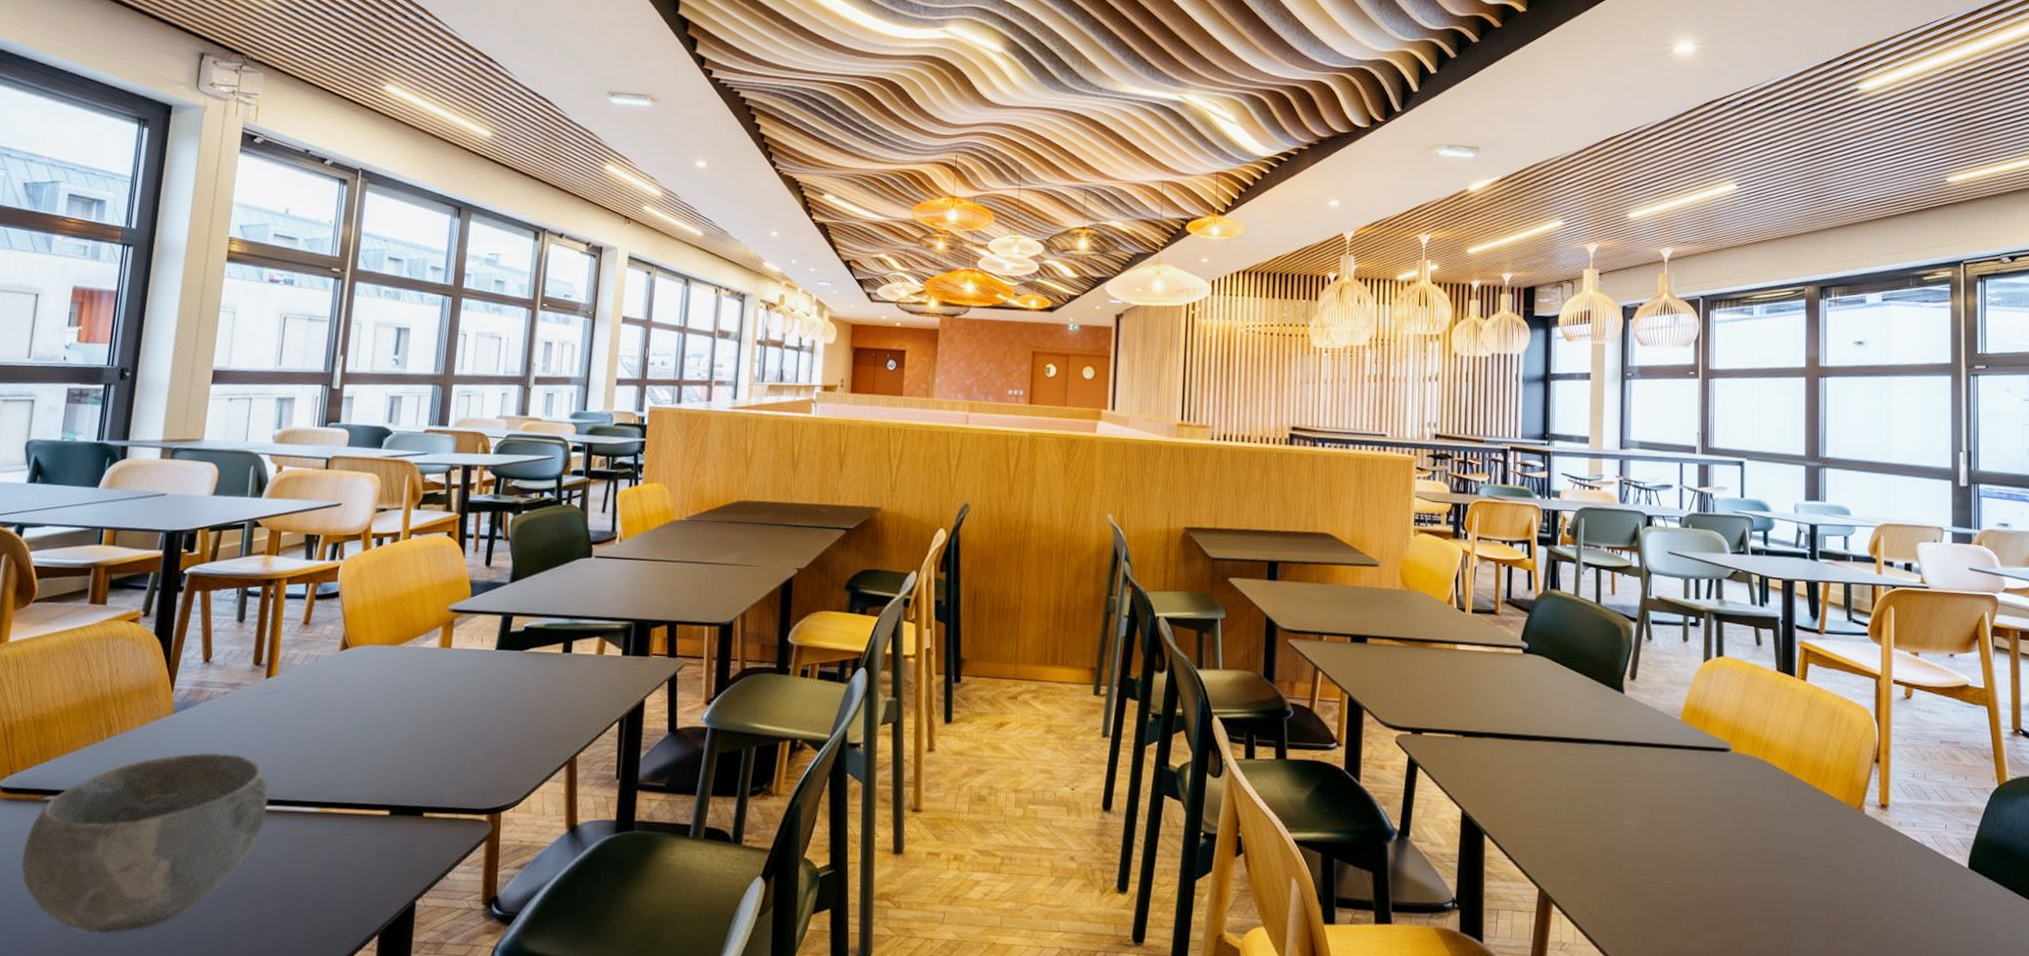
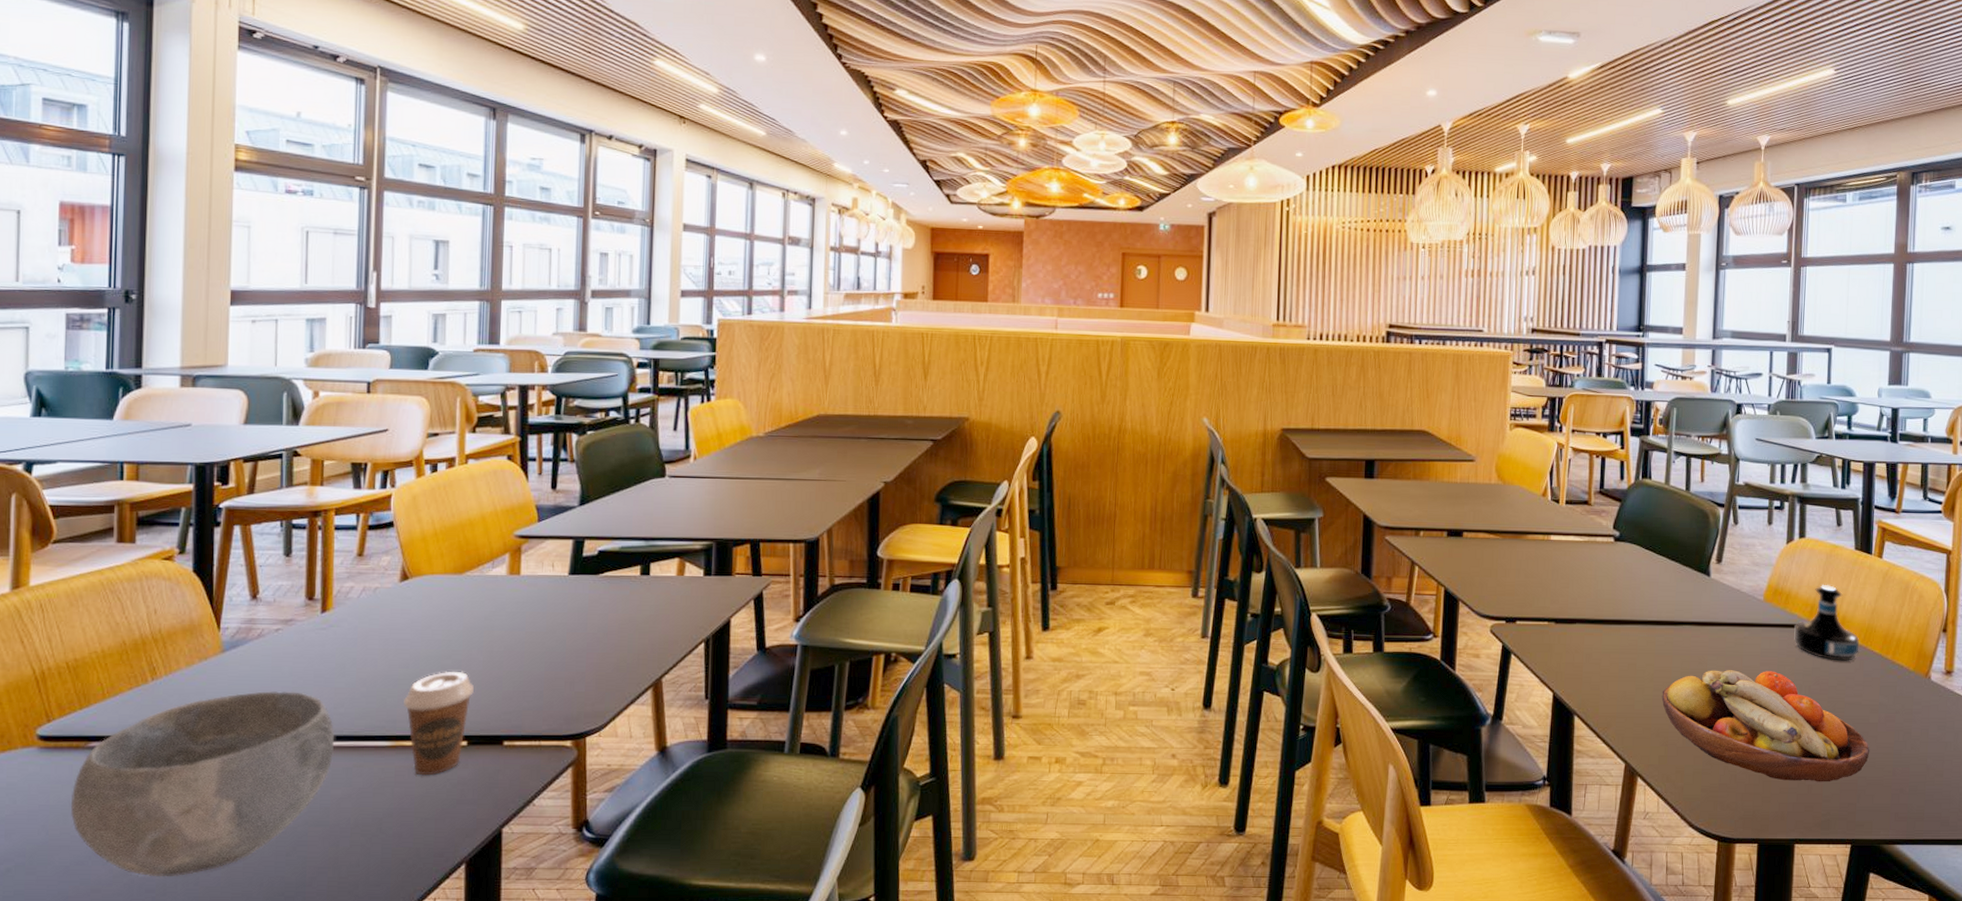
coffee cup: none [334,740,400,844] -> present [404,671,474,776]
fruit bowl: none [1576,792,1802,920] -> present [1661,670,1870,782]
tequila bottle: none [1715,707,1785,789] -> present [1794,585,1859,661]

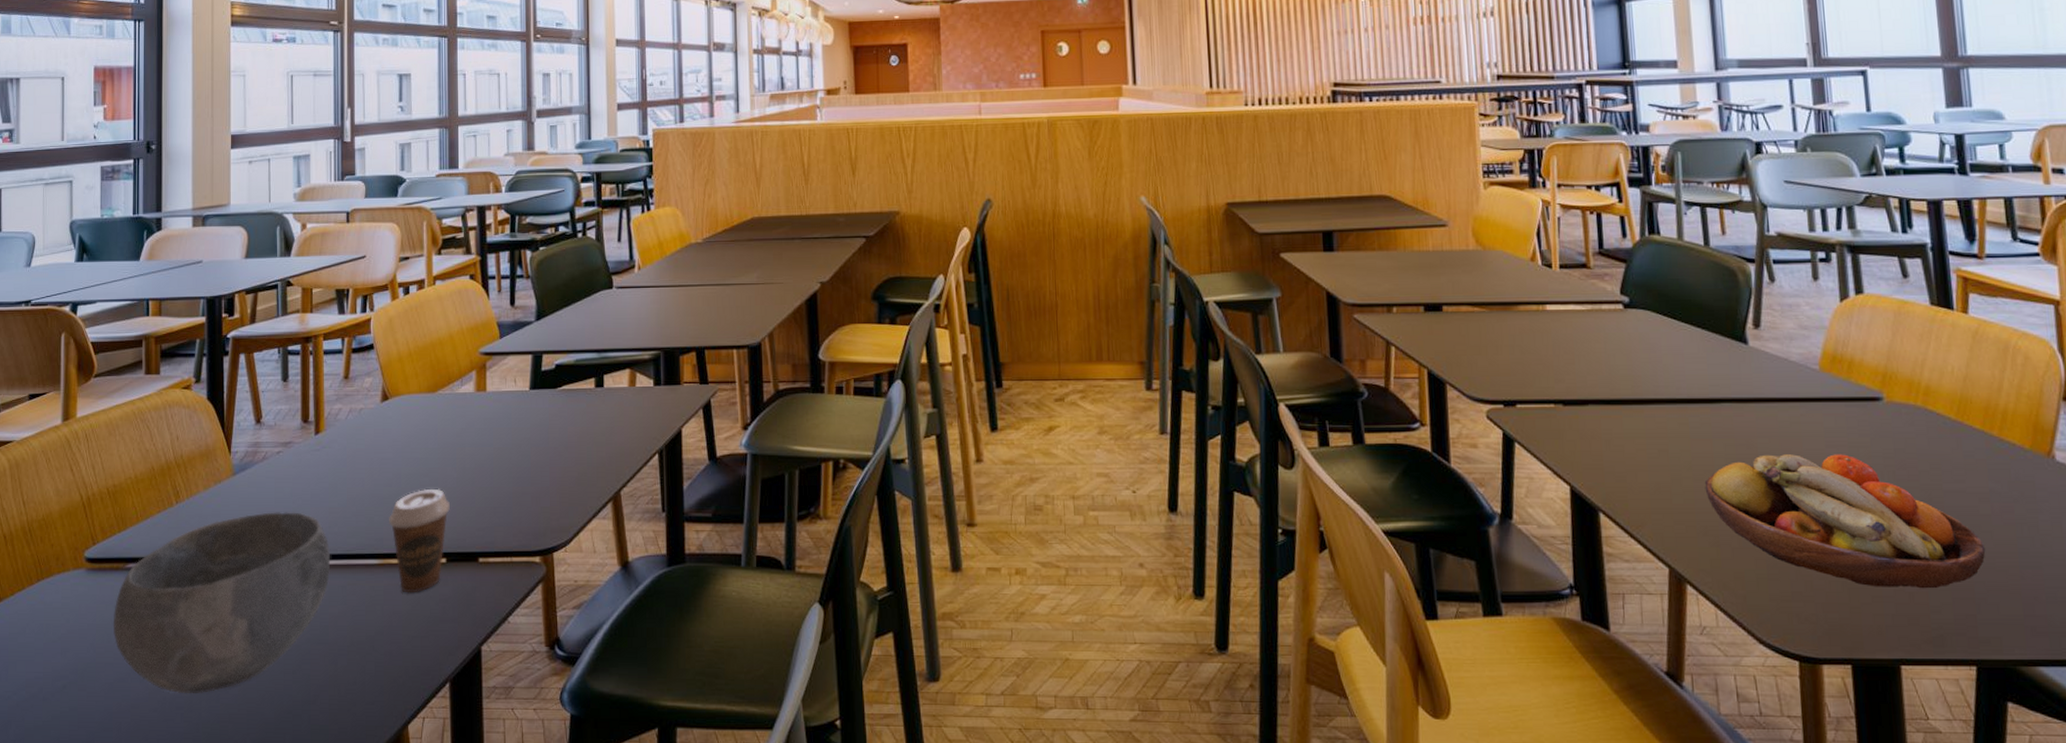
tequila bottle: present [1794,585,1859,661] -> none [1864,349,1952,440]

